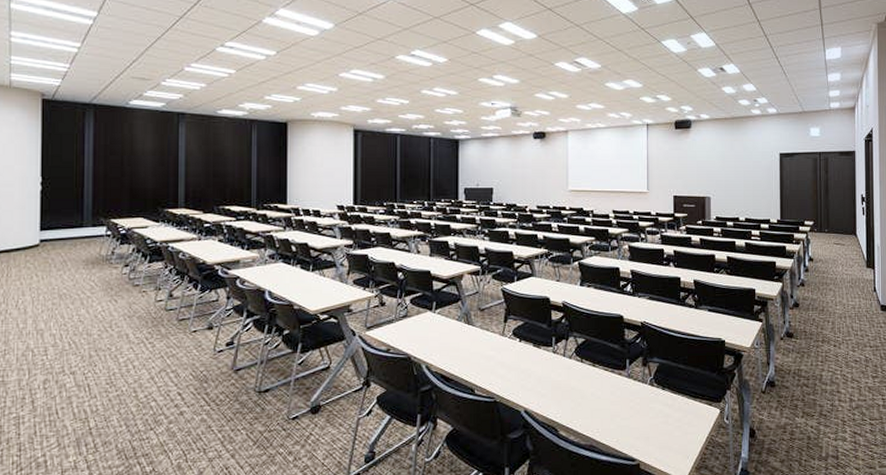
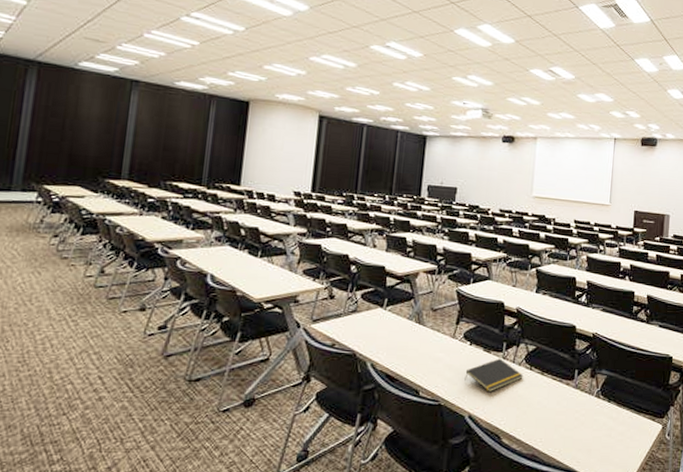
notepad: none [517,352,575,387] -> present [464,358,523,393]

